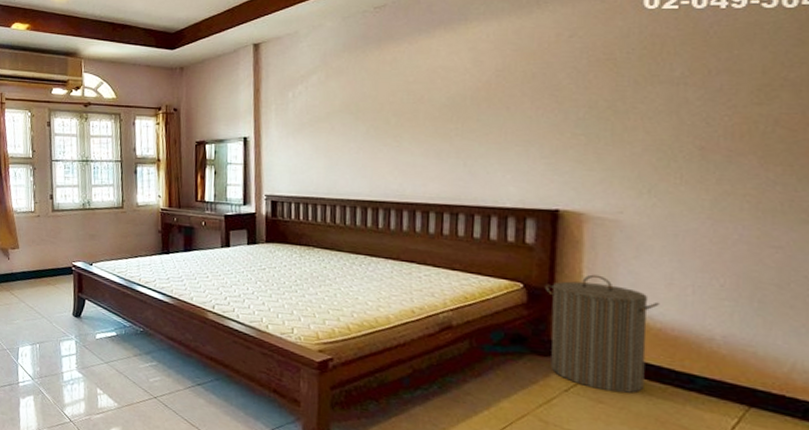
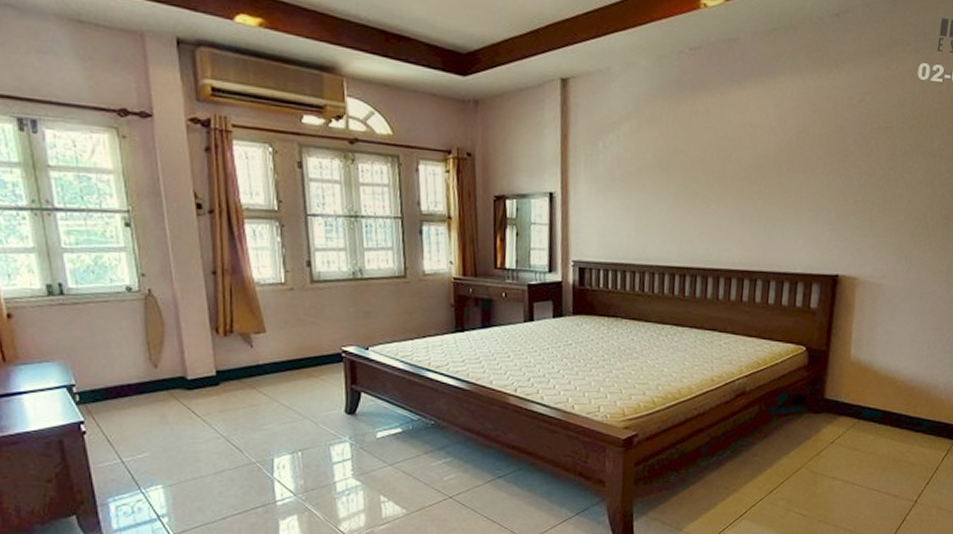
laundry hamper: present [544,274,660,393] -> none [822,335,905,440]

